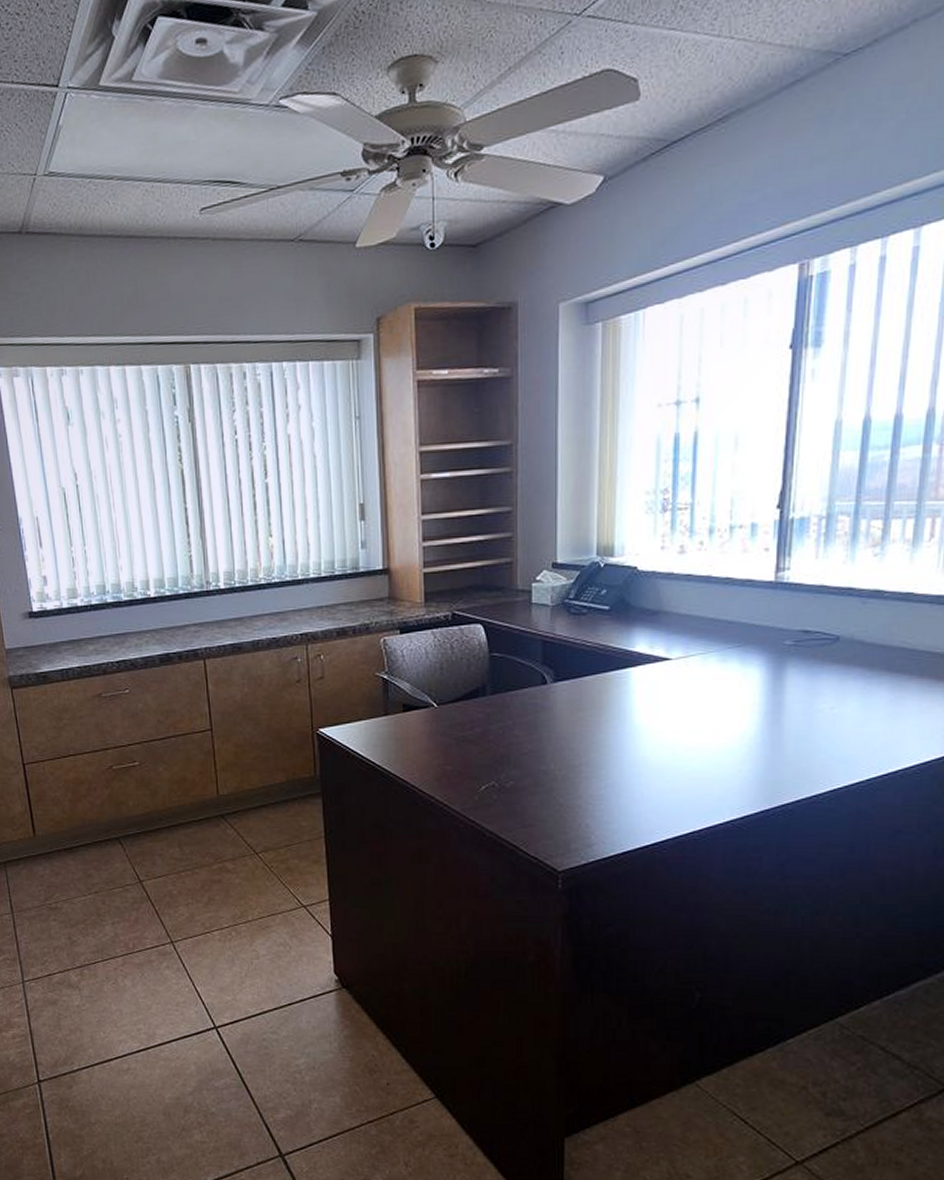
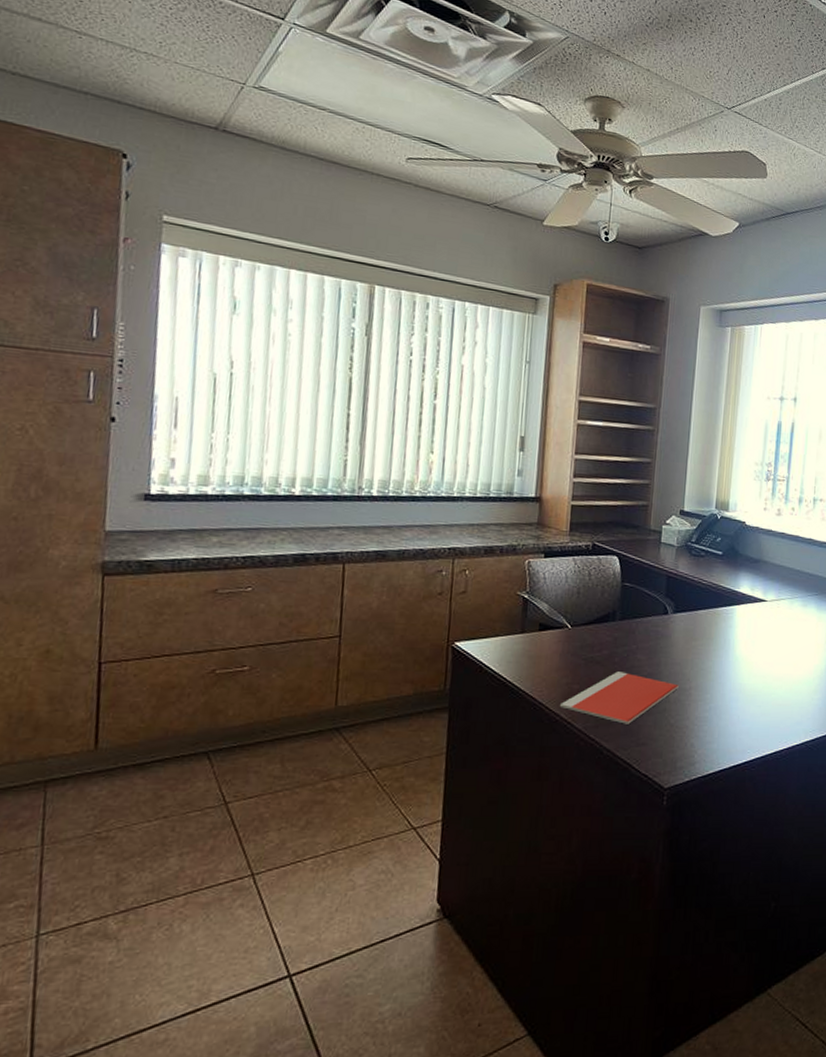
notebook: none [433,750,566,805] -> present [559,671,679,724]

